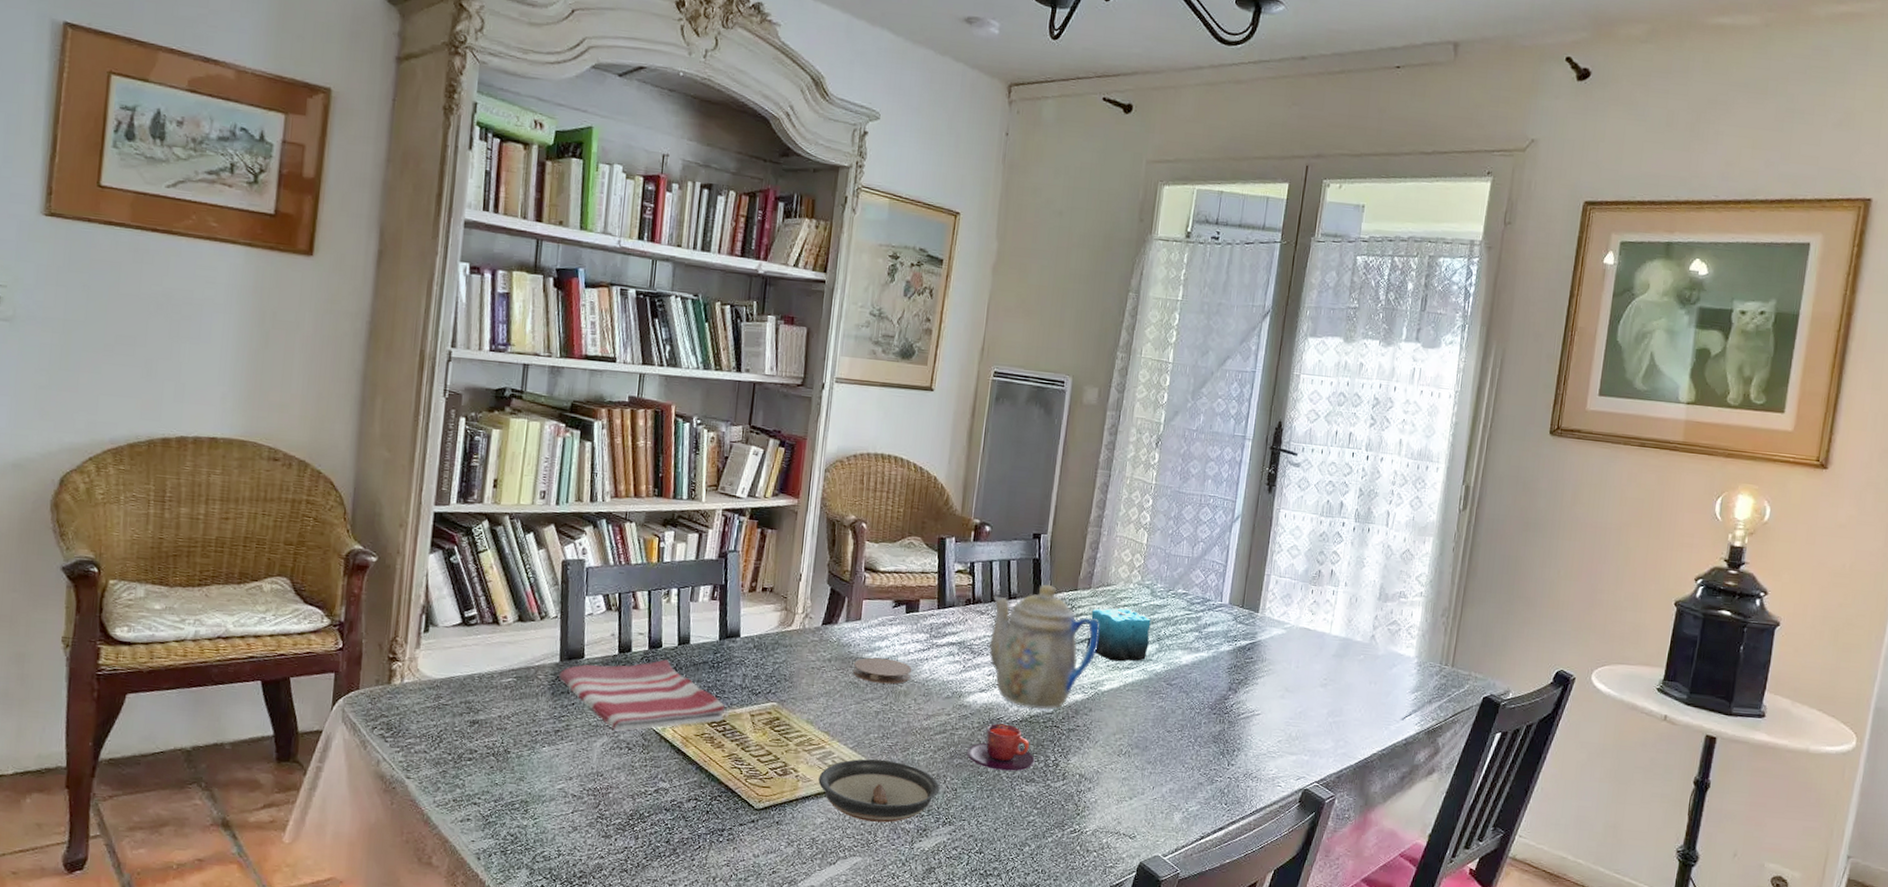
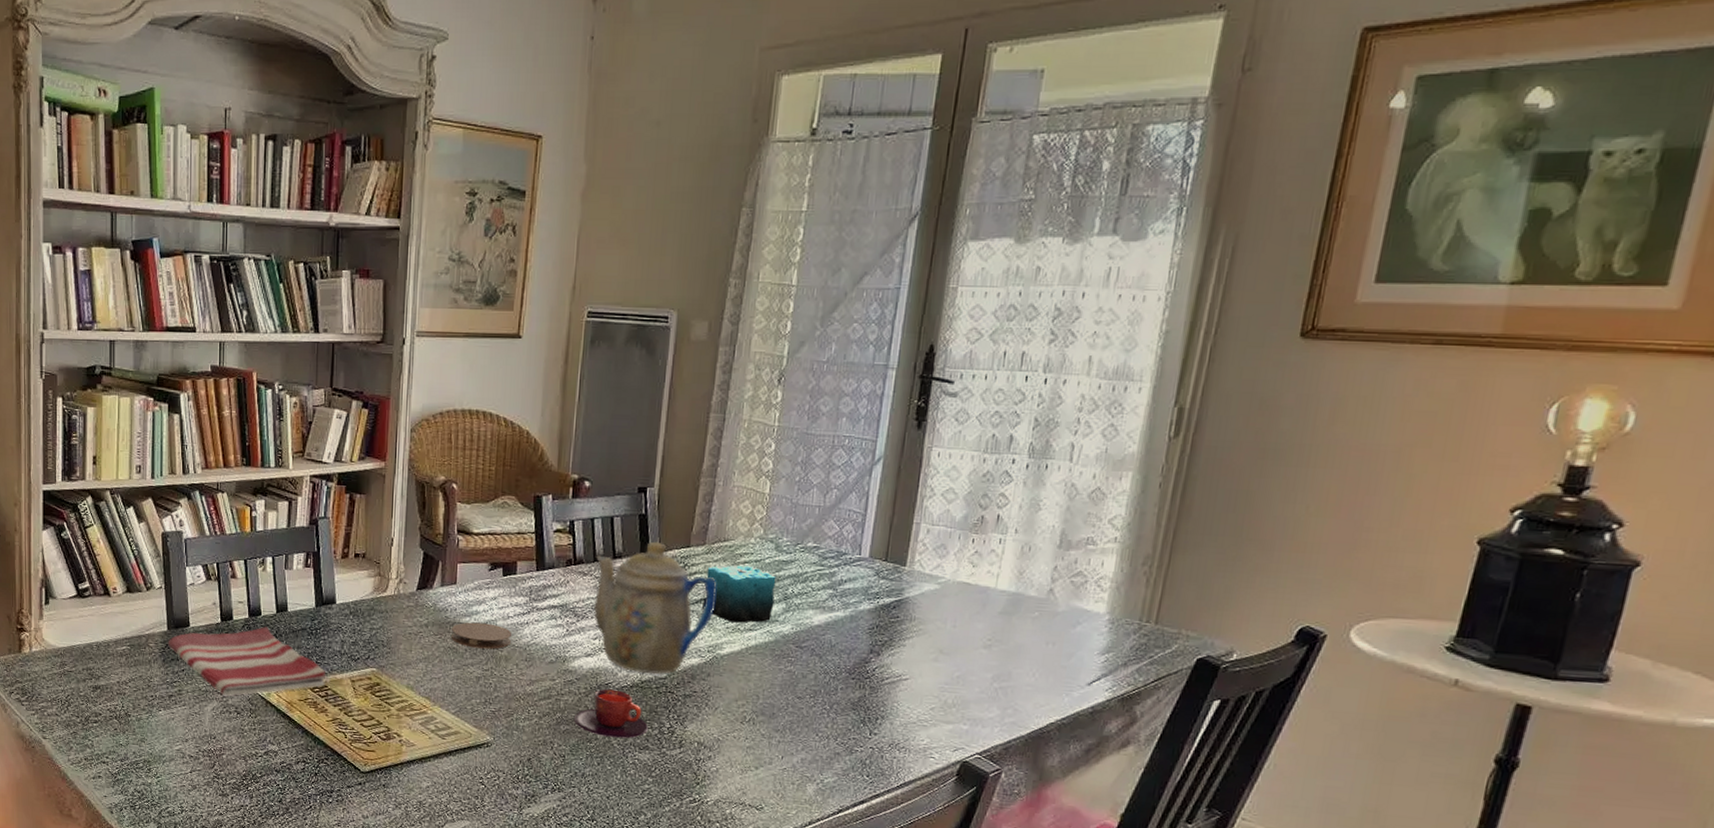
saucer: present [818,759,940,823] -> none [422,724,547,788]

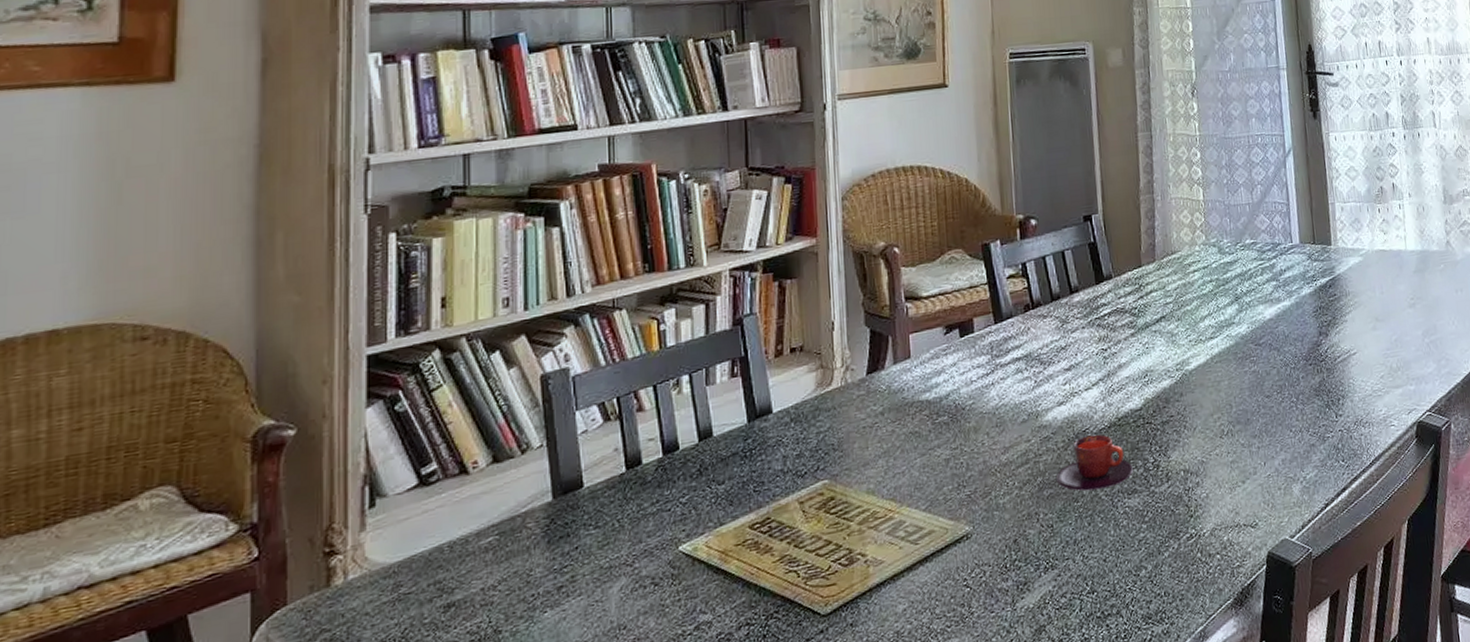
dish towel: present [168,627,326,697] -> none [553,462,768,567]
coaster: present [451,622,512,649] -> none [911,393,978,427]
teapot: present [593,541,717,675] -> none [1053,267,1175,410]
candle: present [702,556,776,623] -> none [1161,263,1228,335]

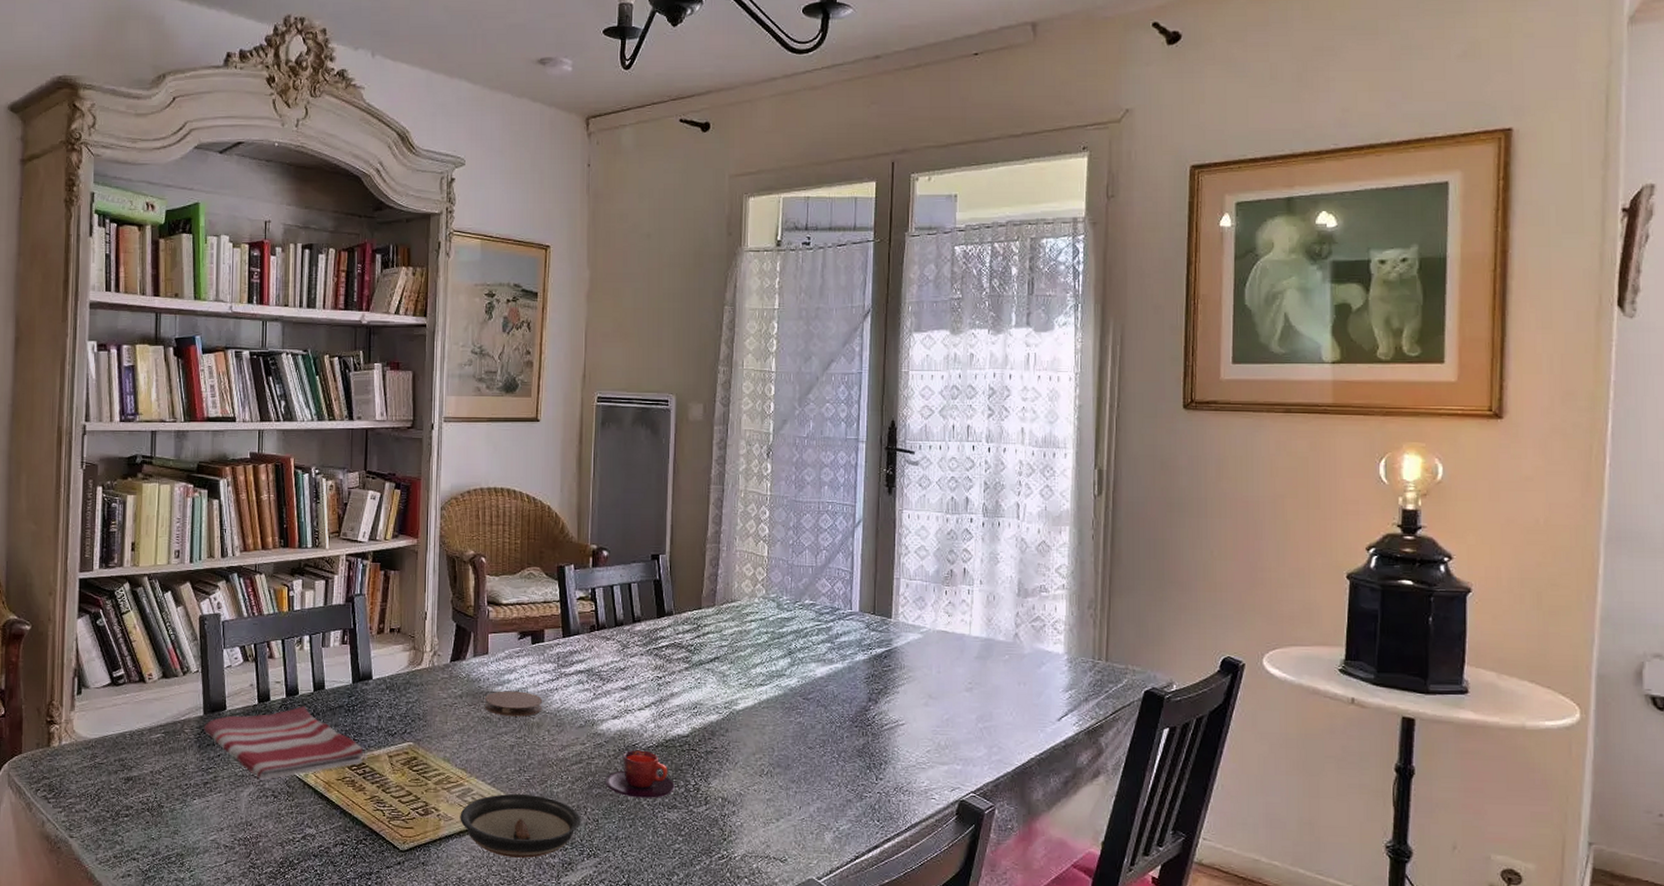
dish towel: none [553,462,768,567] -> present [203,706,364,780]
saucer: none [892,511,1034,593] -> present [460,793,581,858]
coaster: none [911,393,978,427] -> present [485,691,543,717]

